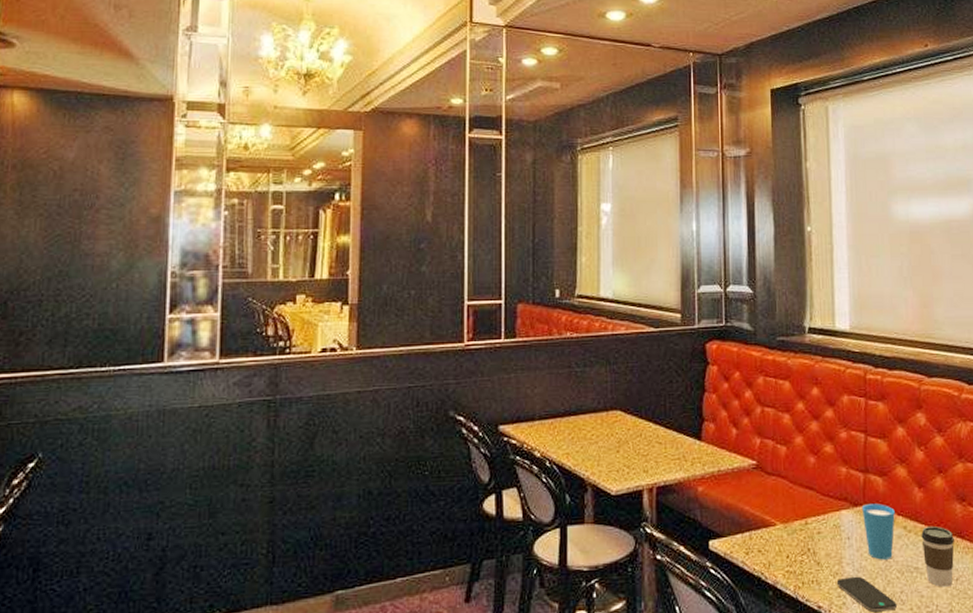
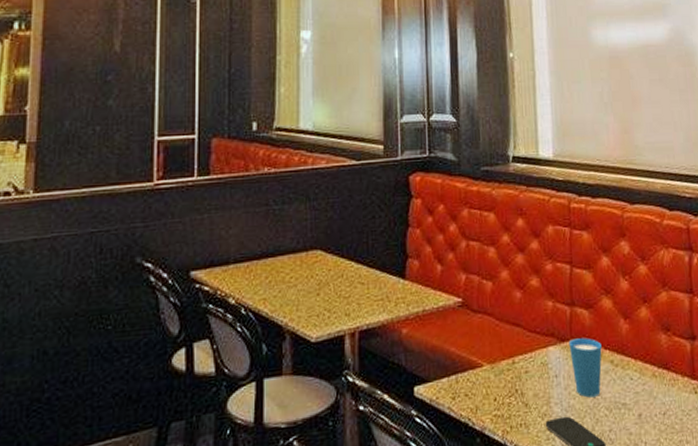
coffee cup: present [921,525,954,587] -> none [628,358,661,423]

